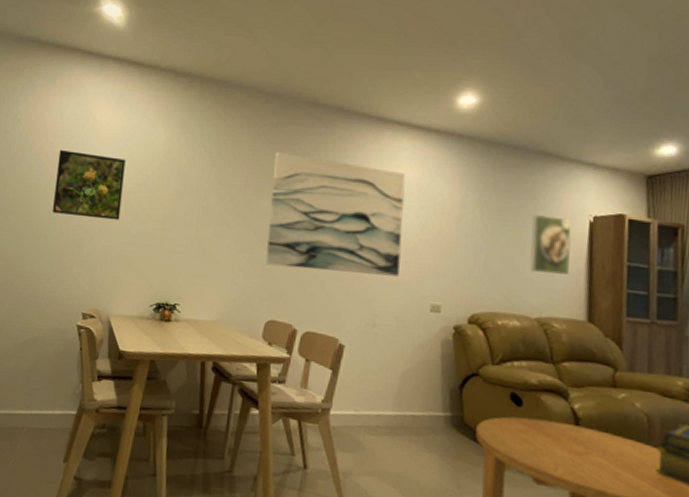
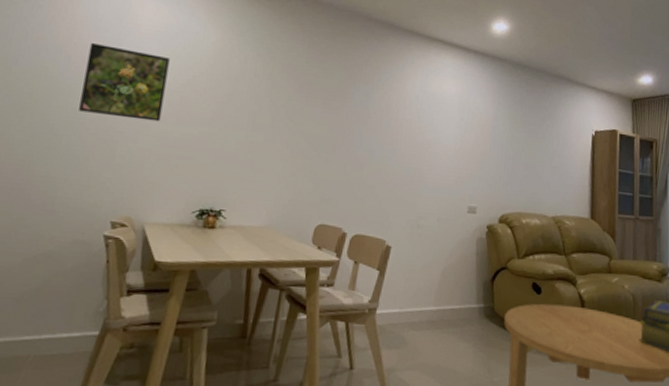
wall art: present [266,152,406,277] -> none [317,60,448,181]
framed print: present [530,215,572,276] -> none [548,128,579,180]

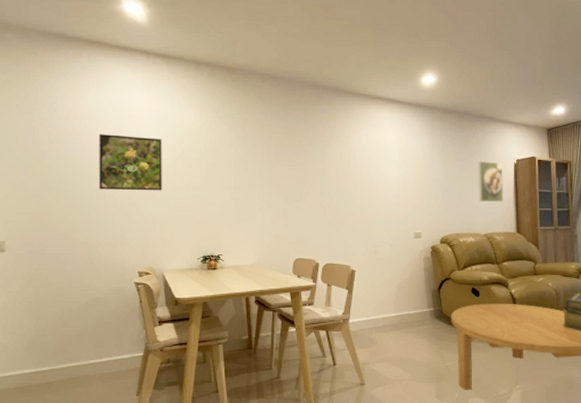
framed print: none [548,128,579,180] -> present [477,161,504,203]

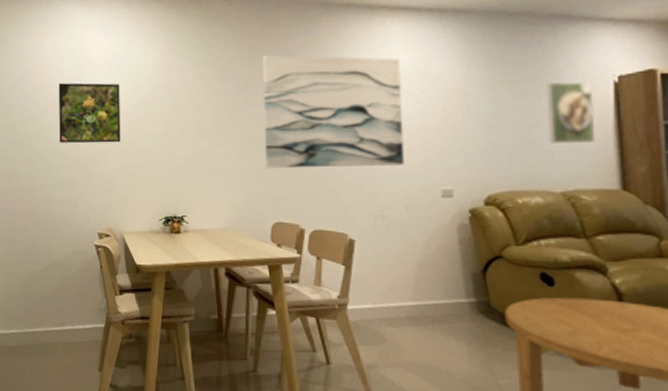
wall art: none [289,125,390,216] -> present [262,55,404,169]

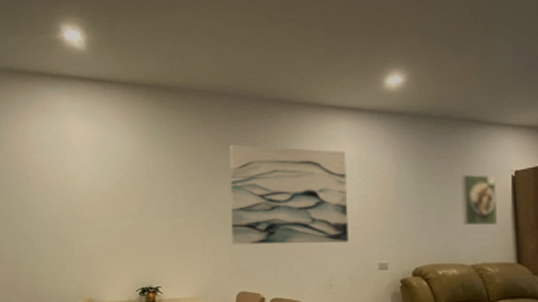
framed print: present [58,82,121,144] -> none [42,163,101,221]

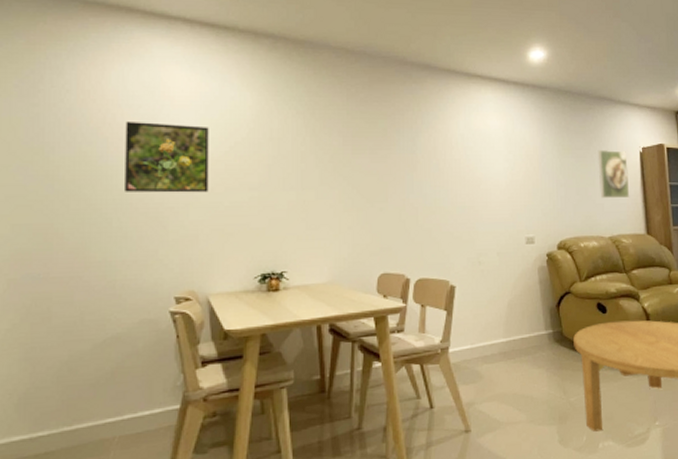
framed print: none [42,163,101,221] -> present [125,120,209,193]
wall art: present [229,144,348,245] -> none [370,110,496,220]

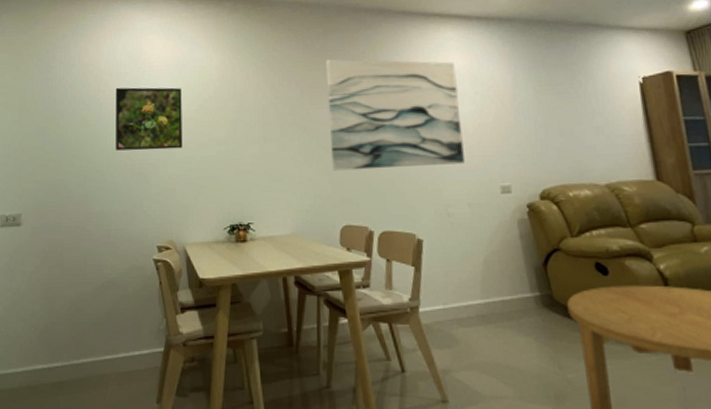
wall art: none [370,110,496,220] -> present [325,59,464,171]
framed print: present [597,150,630,199] -> none [583,82,630,139]

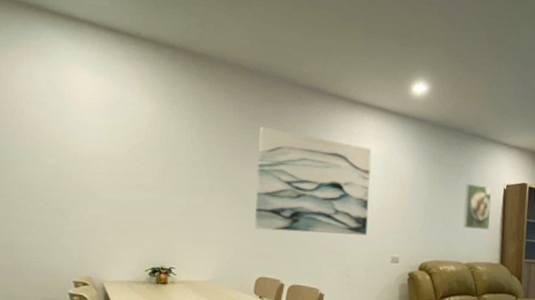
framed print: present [115,87,183,151] -> none [31,116,110,190]
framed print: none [583,82,630,139] -> present [463,184,492,231]

